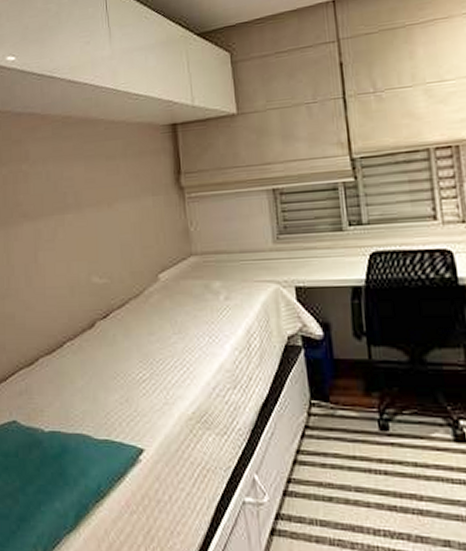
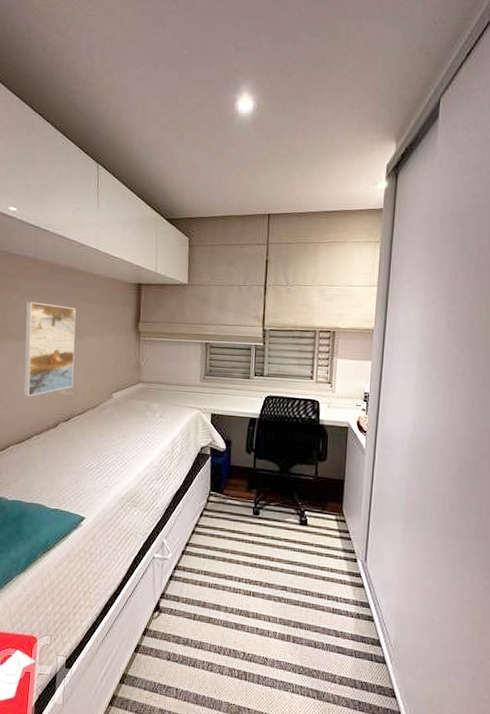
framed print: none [39,168,107,291] -> present [23,302,76,397]

